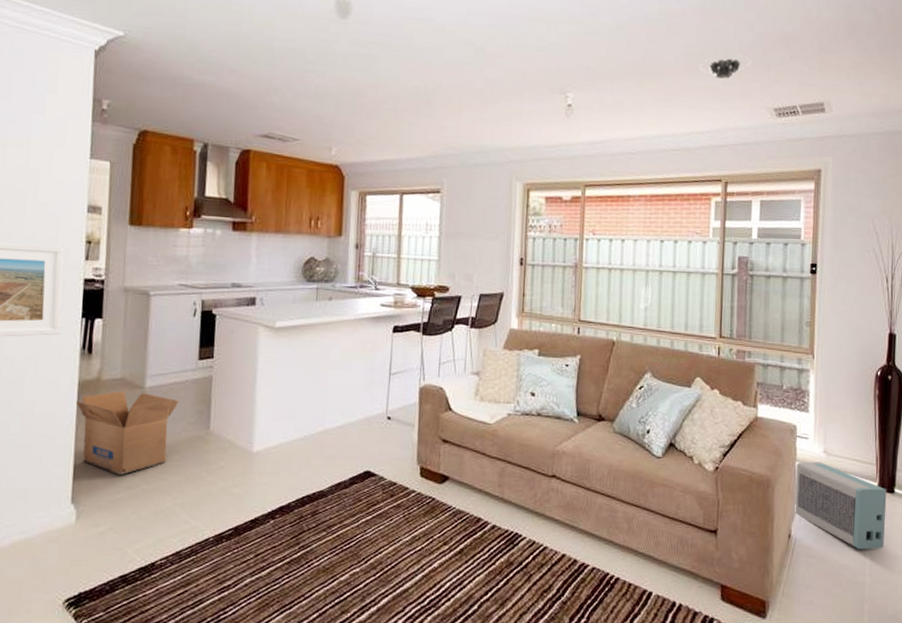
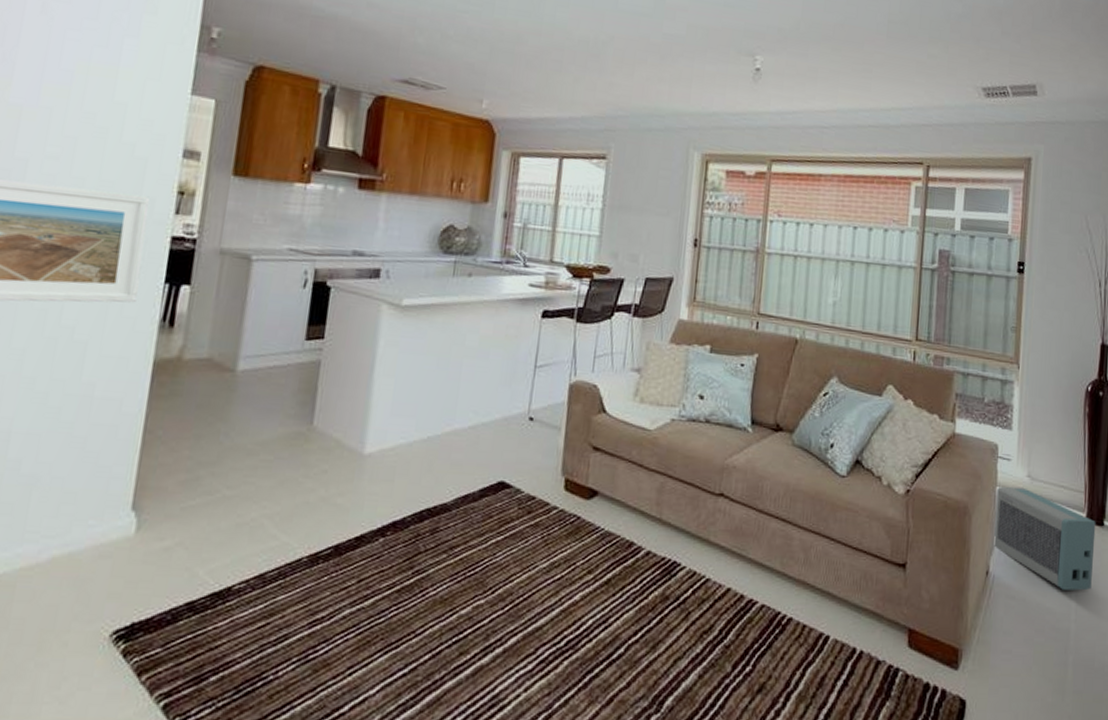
cardboard box: present [75,390,180,475] -> none [148,373,279,477]
ceiling light: present [699,55,749,79] -> none [902,26,957,52]

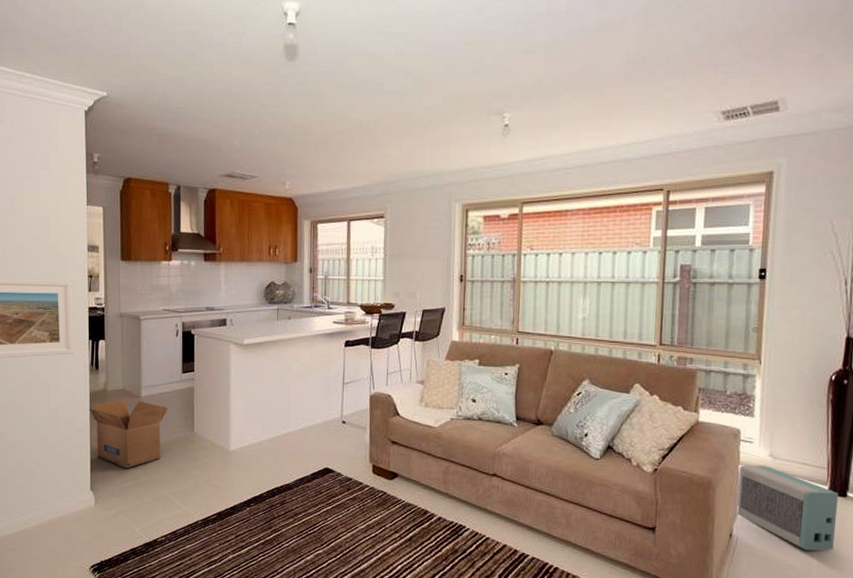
cardboard box: none [148,373,279,477] -> present [89,399,169,468]

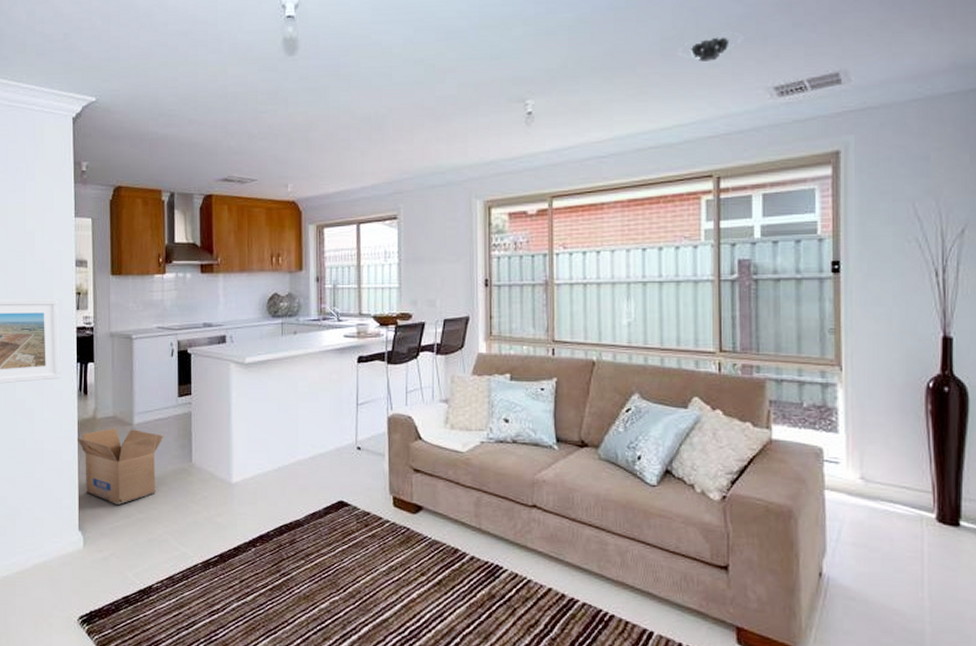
ceiling light: none [640,59,695,85] -> present [678,32,740,62]
air purifier: present [737,464,839,551] -> none [826,489,950,592]

